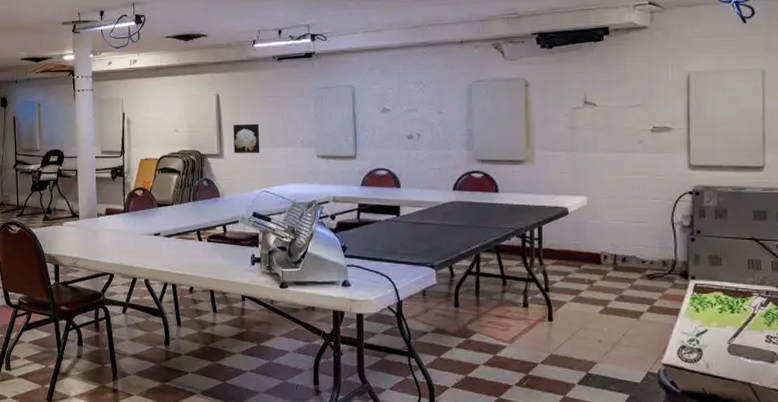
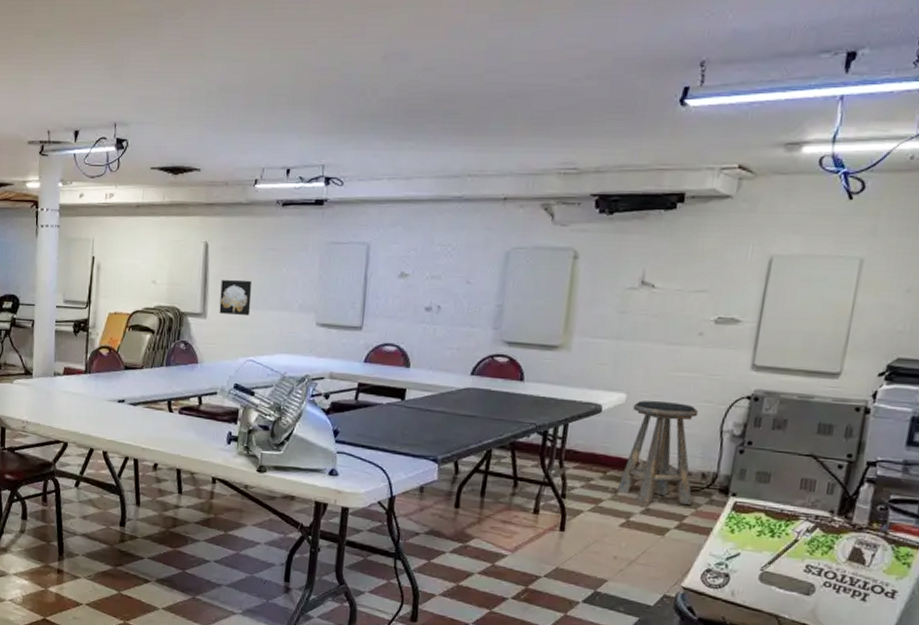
stool: none [592,202,658,291] -> present [617,400,699,506]

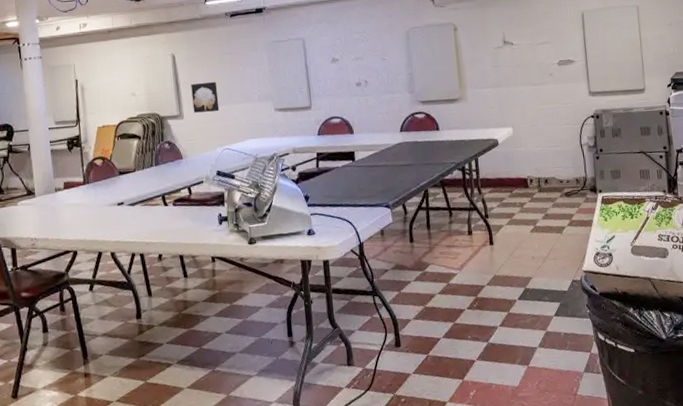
stool: present [617,400,699,506] -> none [519,128,575,210]

